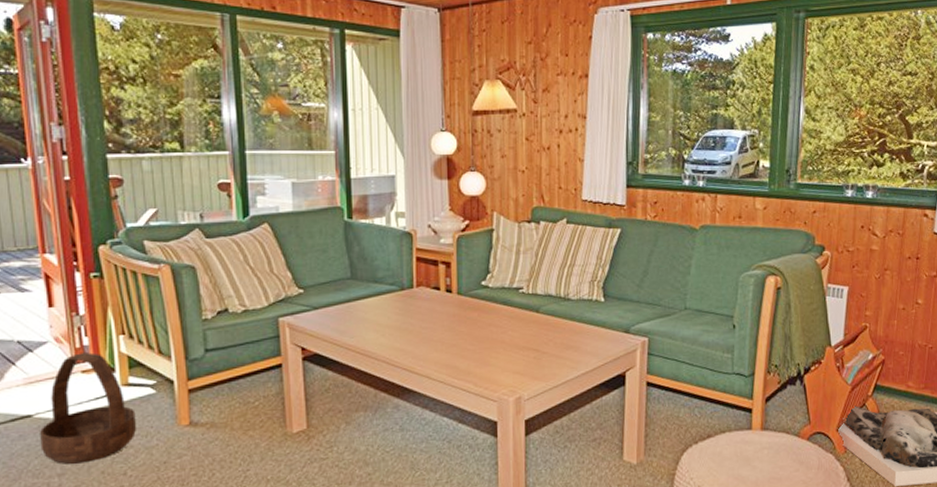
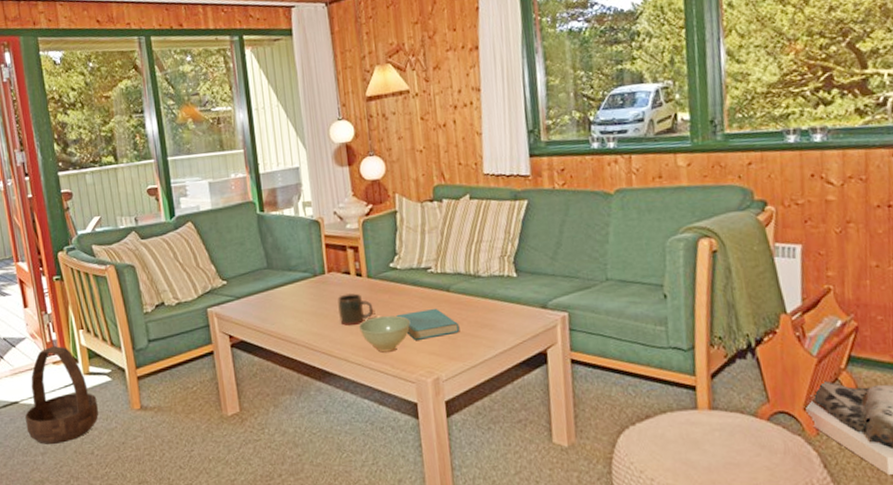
mug: none [424,308,460,342] -> present [337,292,373,326]
bowl: none [443,334,498,371] -> present [358,315,411,353]
book: none [484,328,546,359] -> present [396,308,460,340]

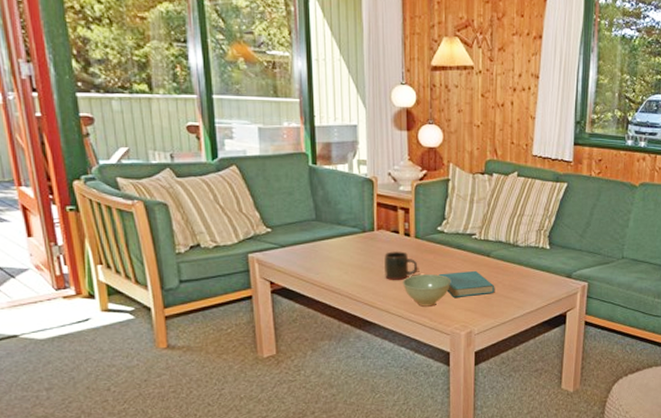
basket: present [25,346,98,444] -> none [26,280,117,380]

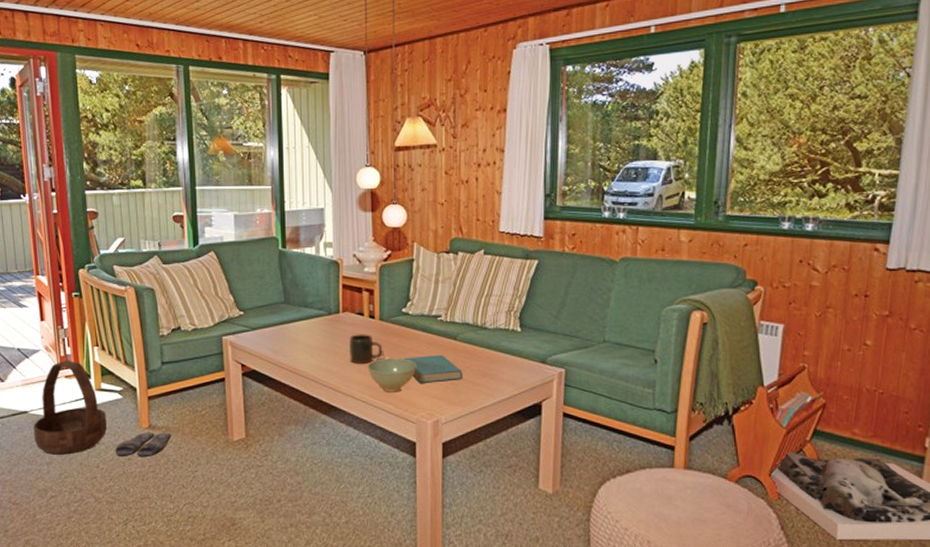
basket: none [26,280,117,380] -> present [34,361,106,455]
slippers: none [128,352,193,378] -> present [115,432,171,458]

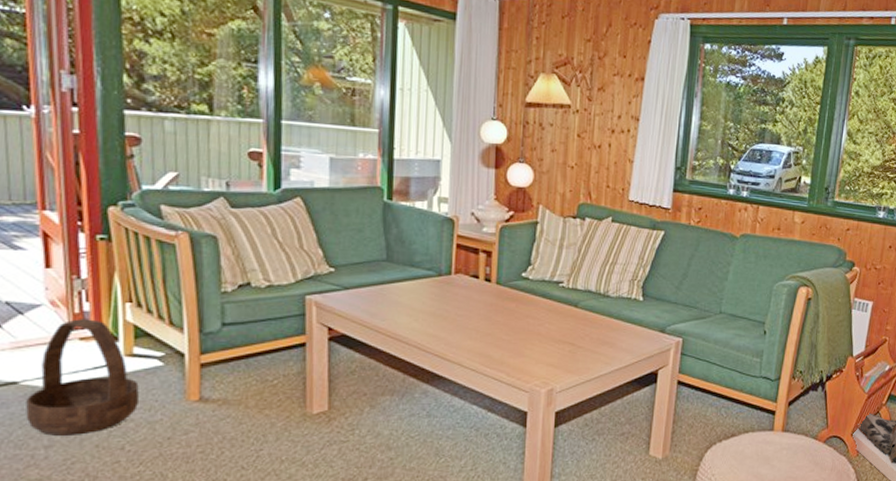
slippers: present [115,432,171,458] -> none [149,406,229,436]
mug: present [349,333,382,364] -> none [460,297,497,330]
bowl: present [366,358,417,392] -> none [478,324,534,360]
book: present [404,354,463,383] -> none [520,321,582,351]

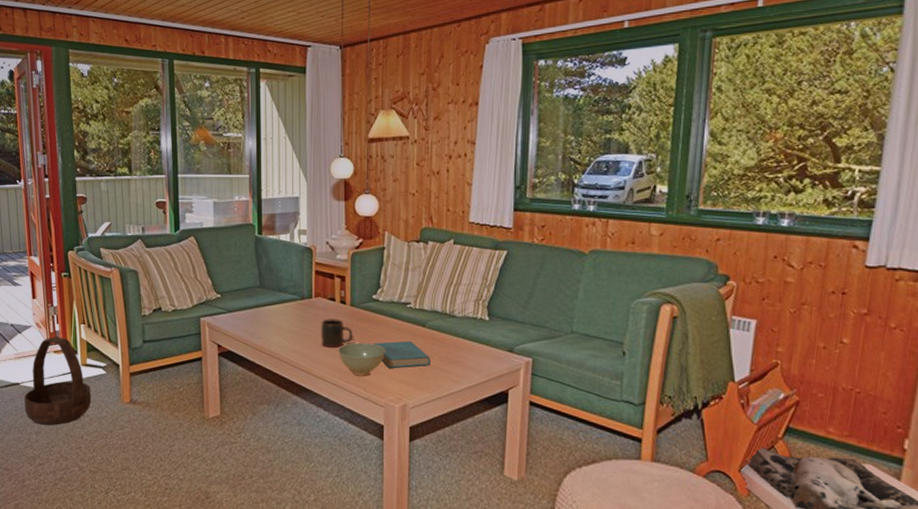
mug: none [460,297,497,330] -> present [321,318,352,348]
bowl: none [478,324,534,360] -> present [337,343,386,376]
book: none [520,321,582,351] -> present [373,340,431,368]

